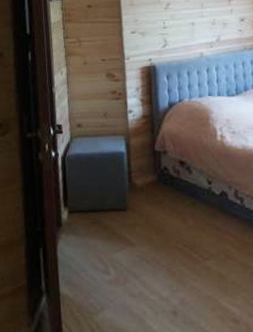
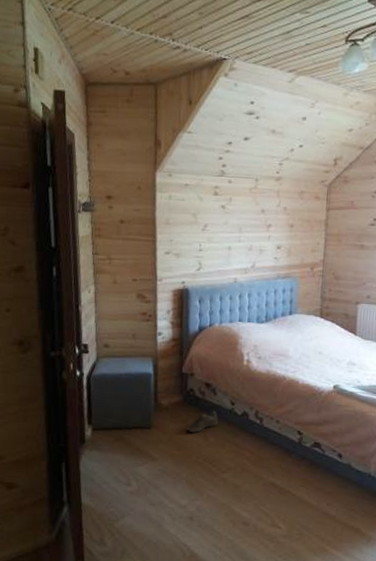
sneaker: none [163,190,195,216] -> present [186,410,218,434]

